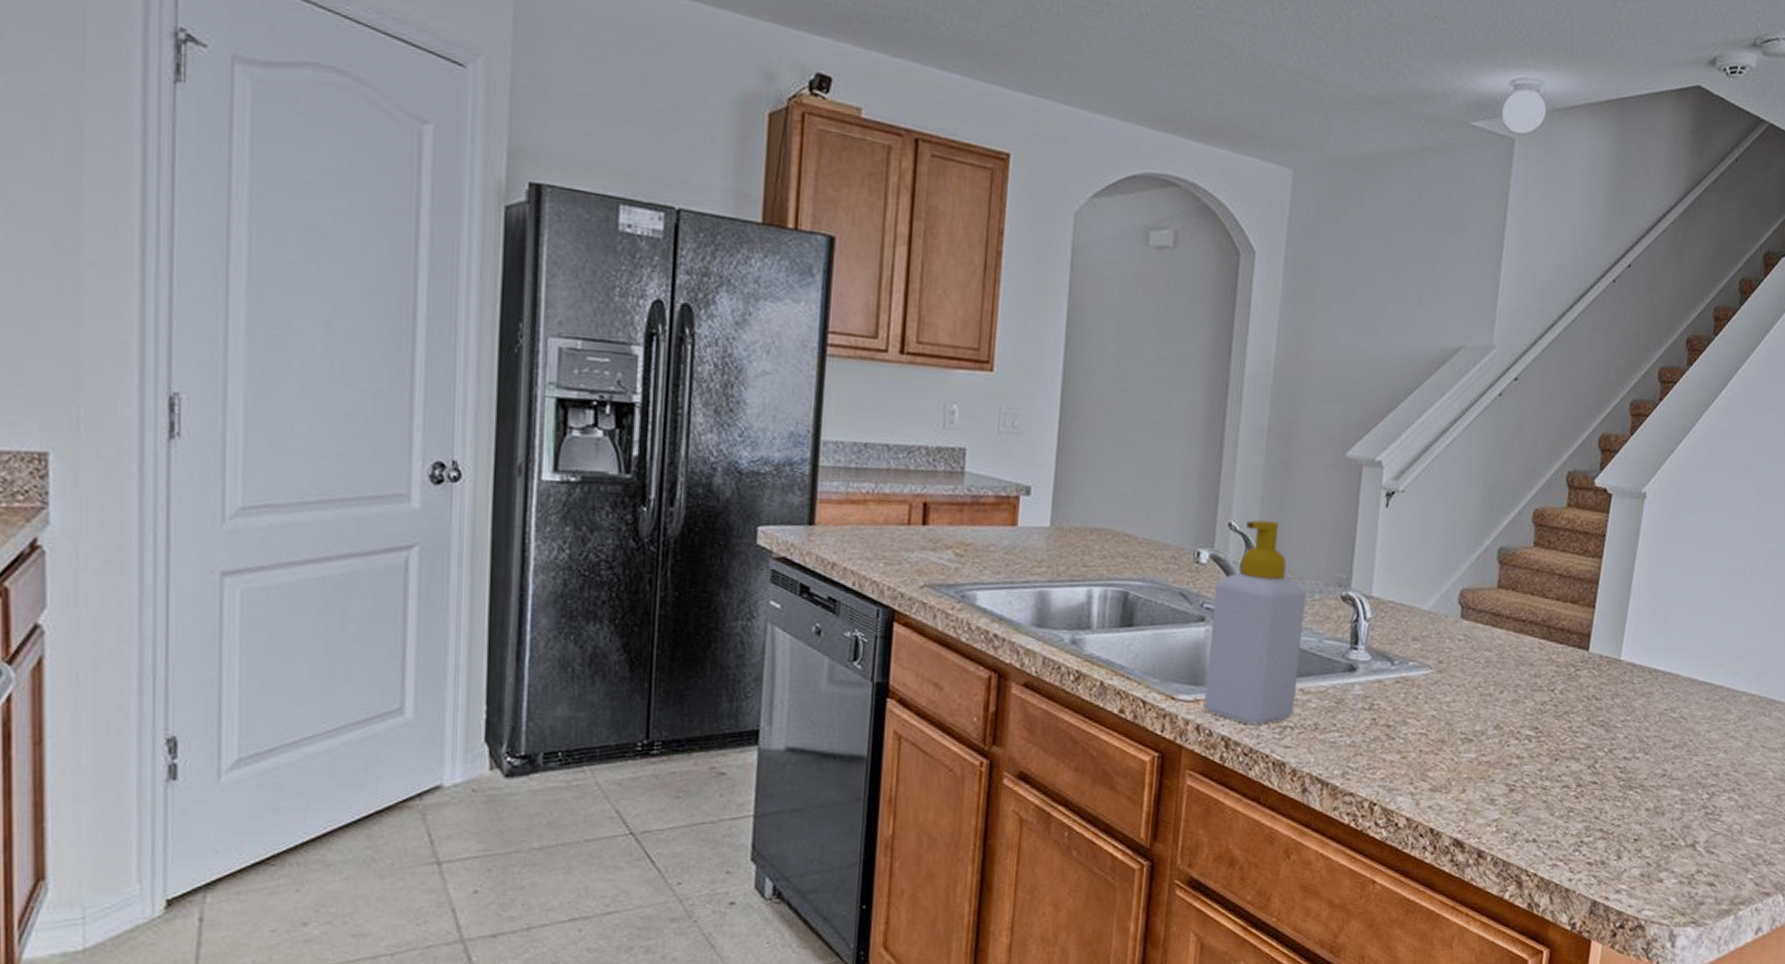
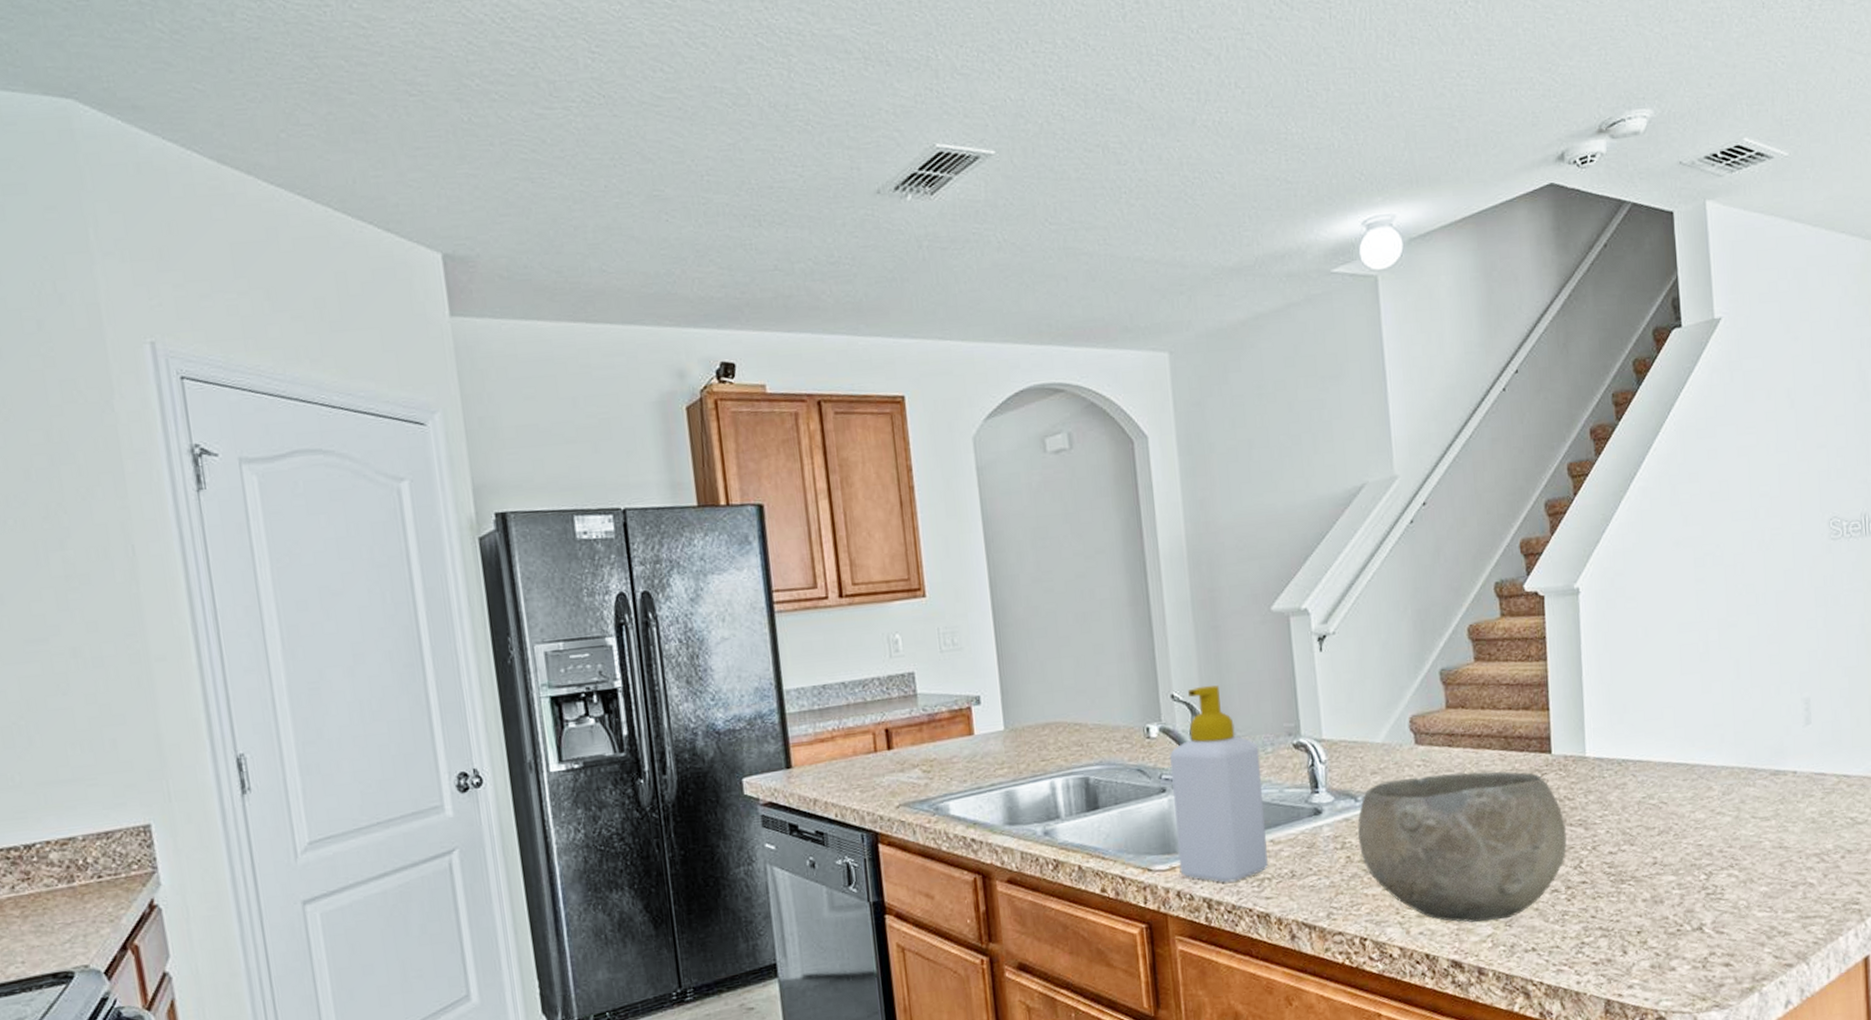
bowl: none [1386,650,1589,806] -> present [1357,771,1567,923]

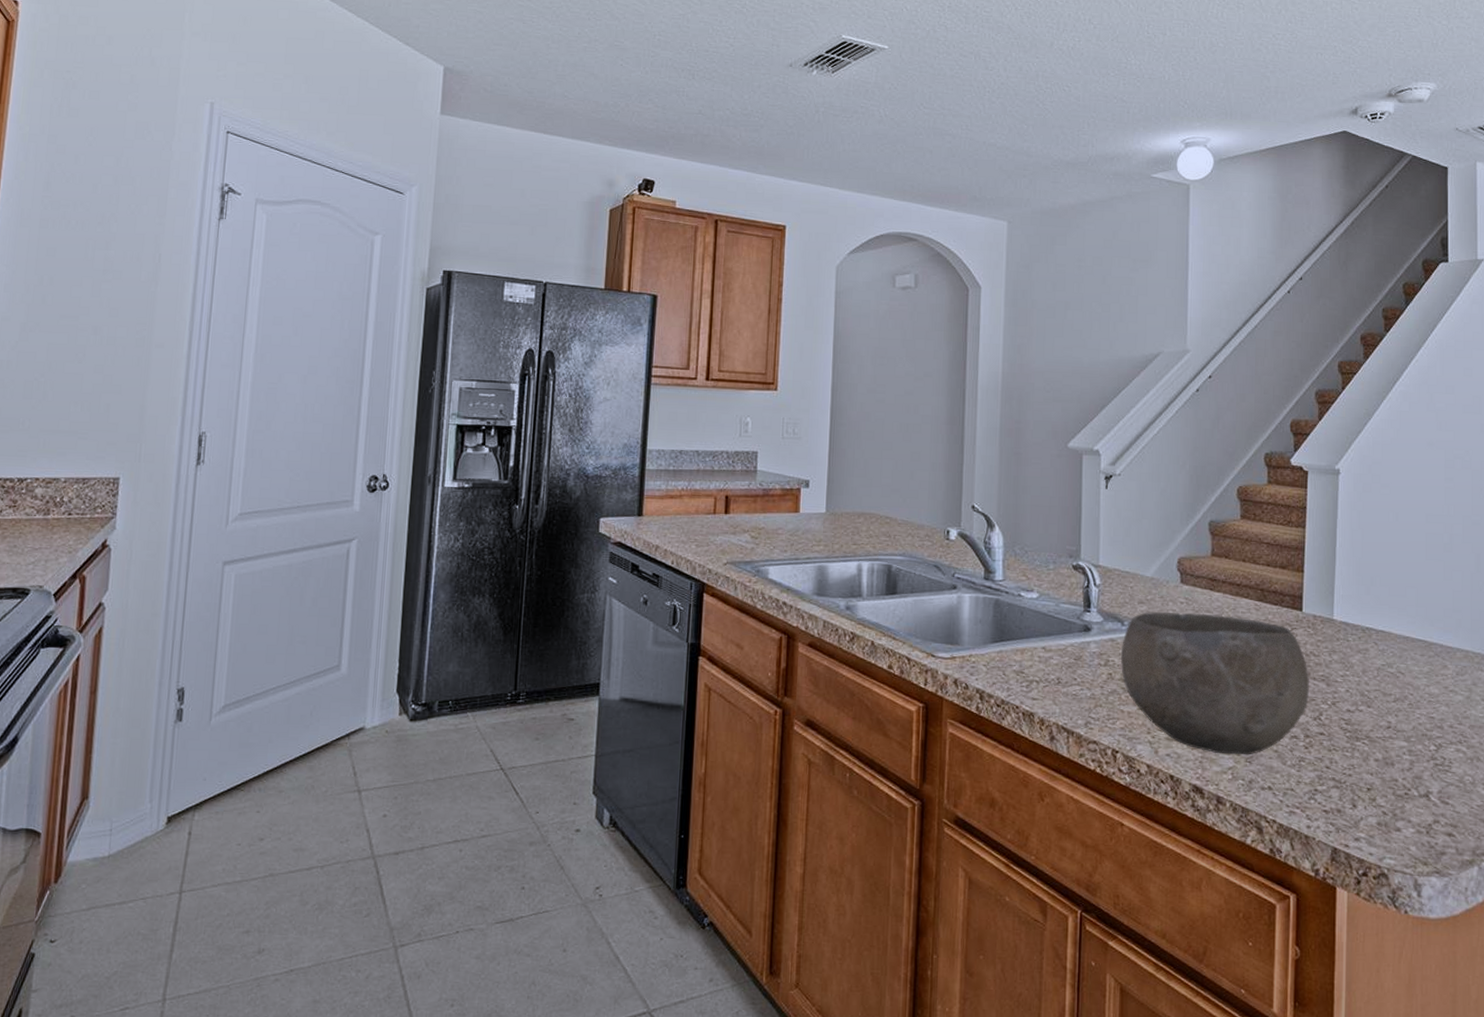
soap bottle: present [1170,685,1268,883] -> none [959,502,1042,679]

